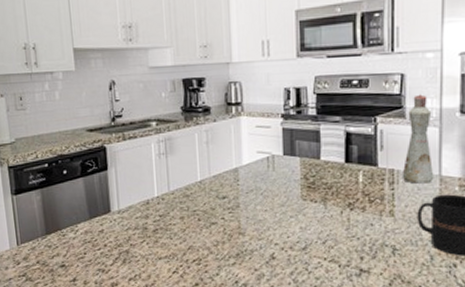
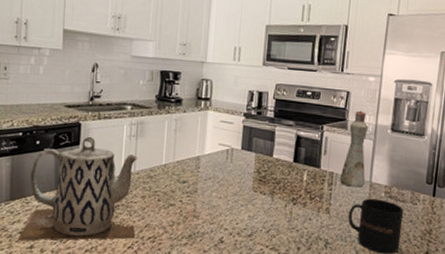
teapot: none [59,159,180,275] -> present [17,136,138,241]

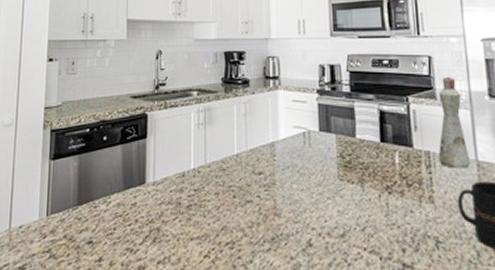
teapot: present [17,136,138,241] -> none [85,128,212,253]

